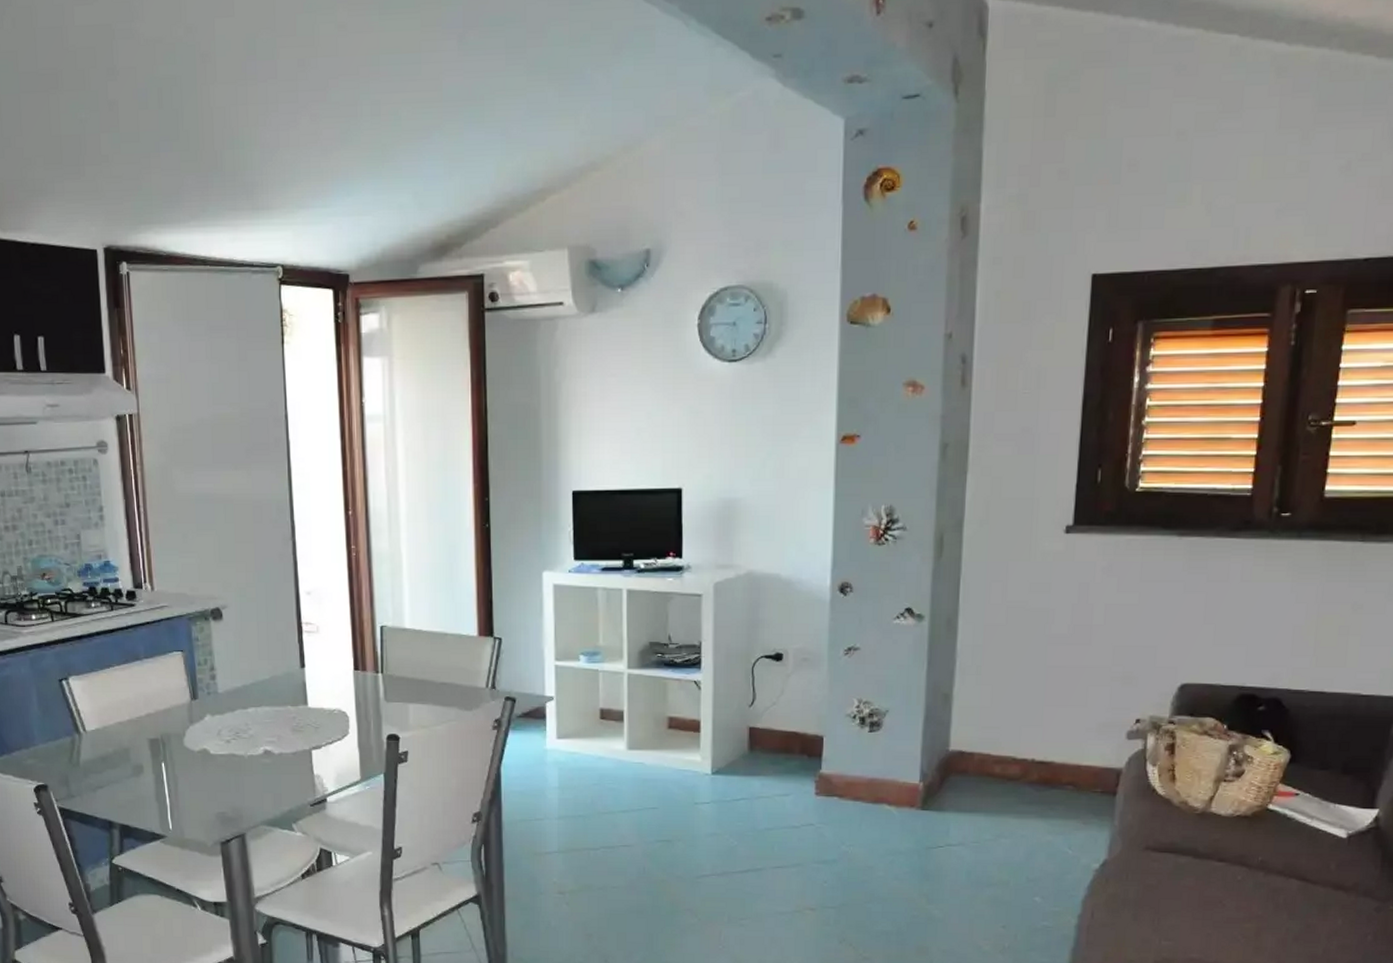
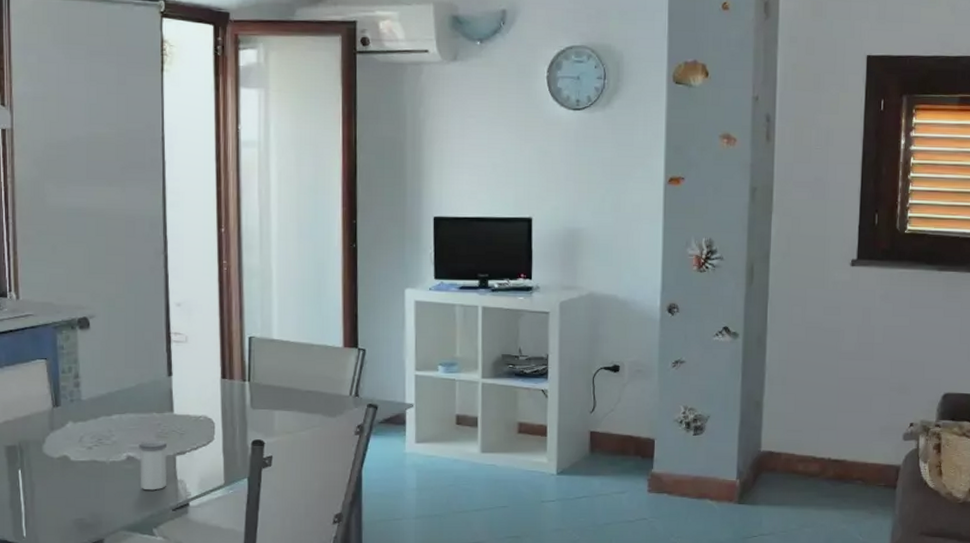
salt shaker: none [275,735,303,785] -> present [139,441,168,491]

